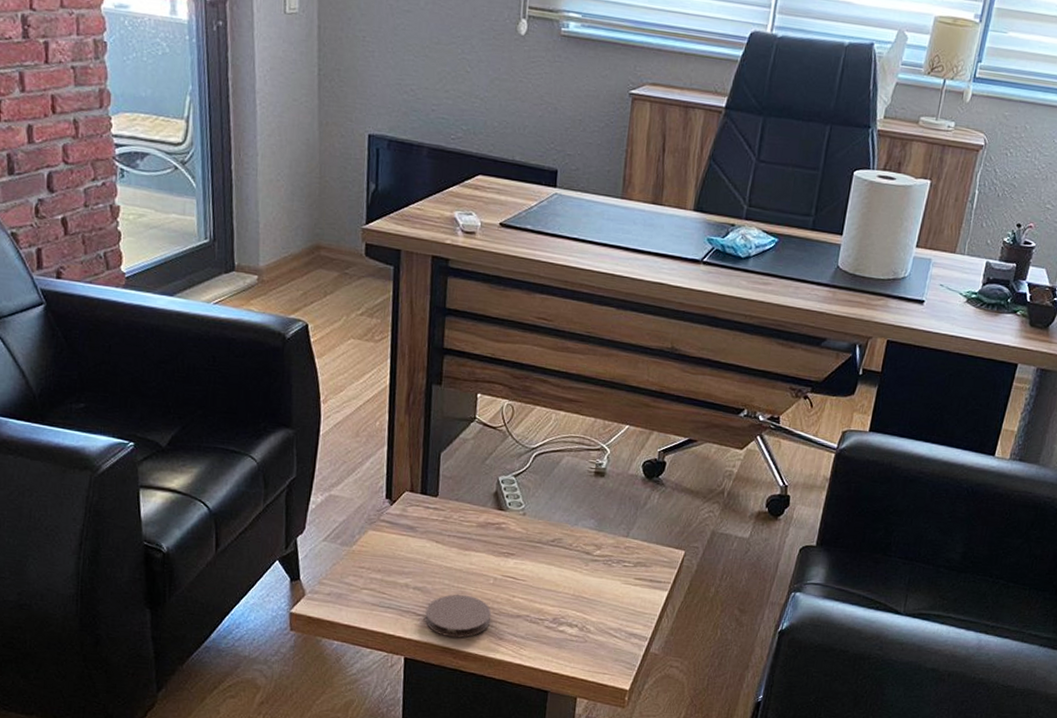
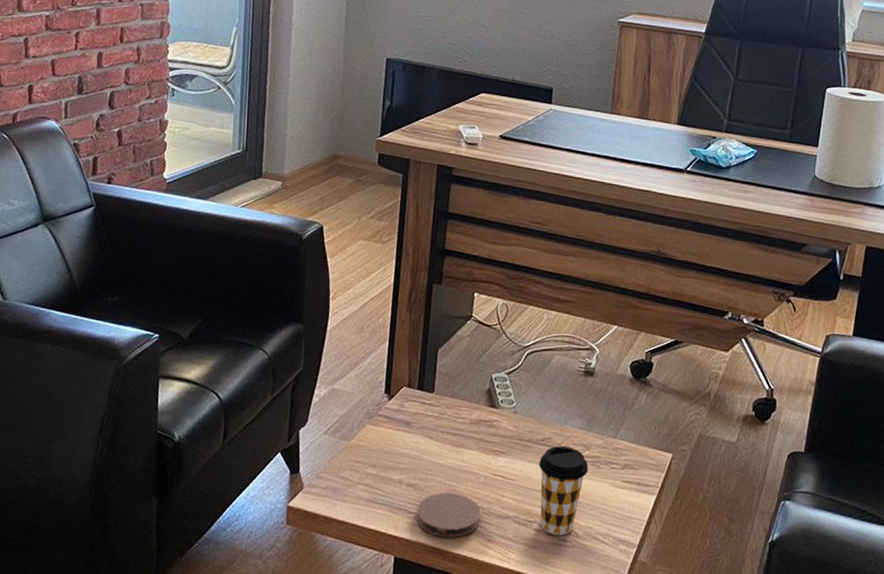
coffee cup: none [549,546,600,632] -> present [539,446,589,536]

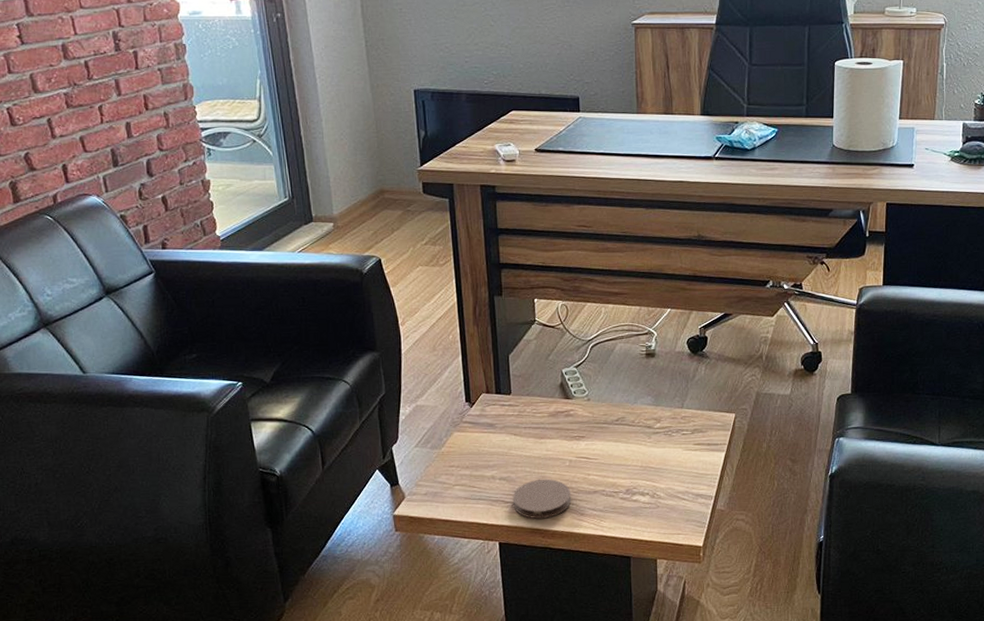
coffee cup: present [539,446,589,536] -> none [617,422,662,500]

